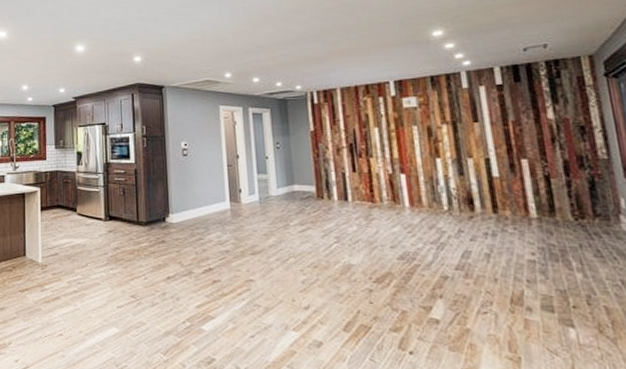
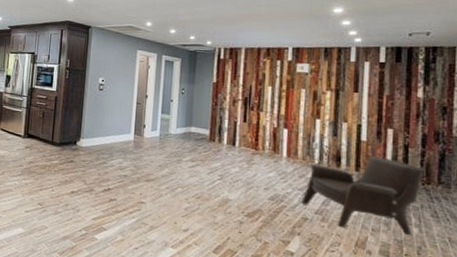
armchair: none [436,193,576,283] -> present [301,156,424,236]

